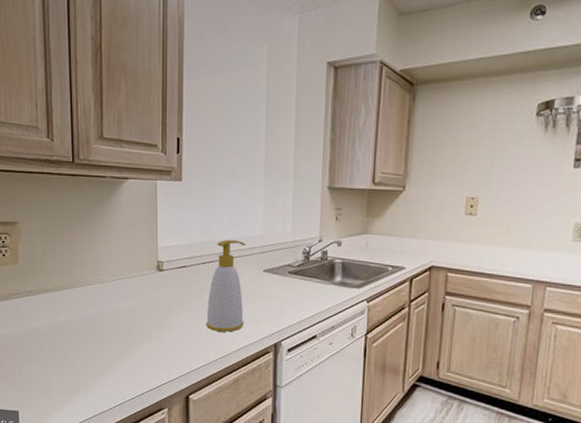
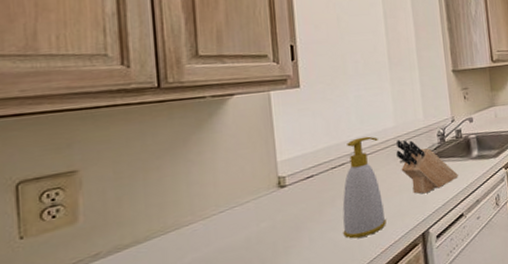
knife block: none [261,249,317,307] -> present [395,140,458,194]

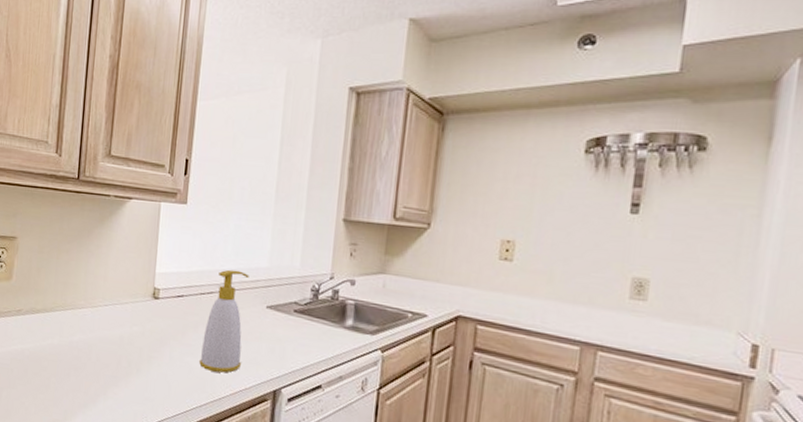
knife block: present [395,140,458,194] -> none [264,283,325,350]

